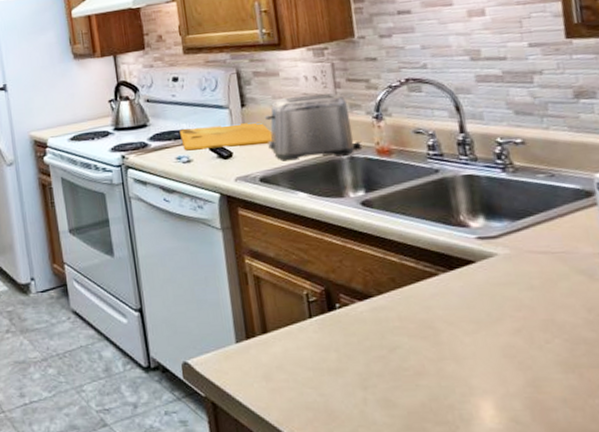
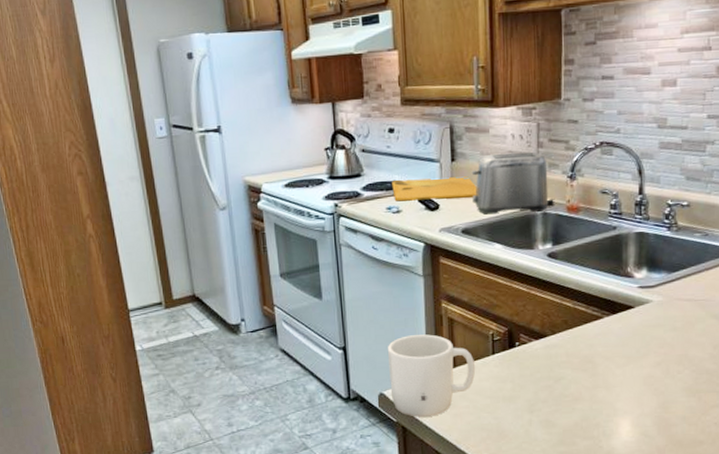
mug: none [187,294,292,391] -> present [387,334,476,417]

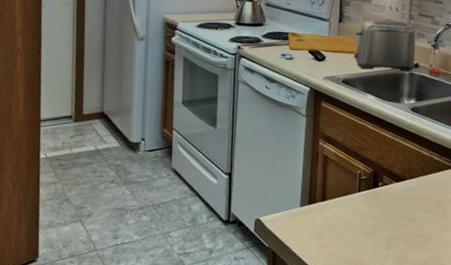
mug: present [387,334,476,417] -> none [266,168,343,245]

